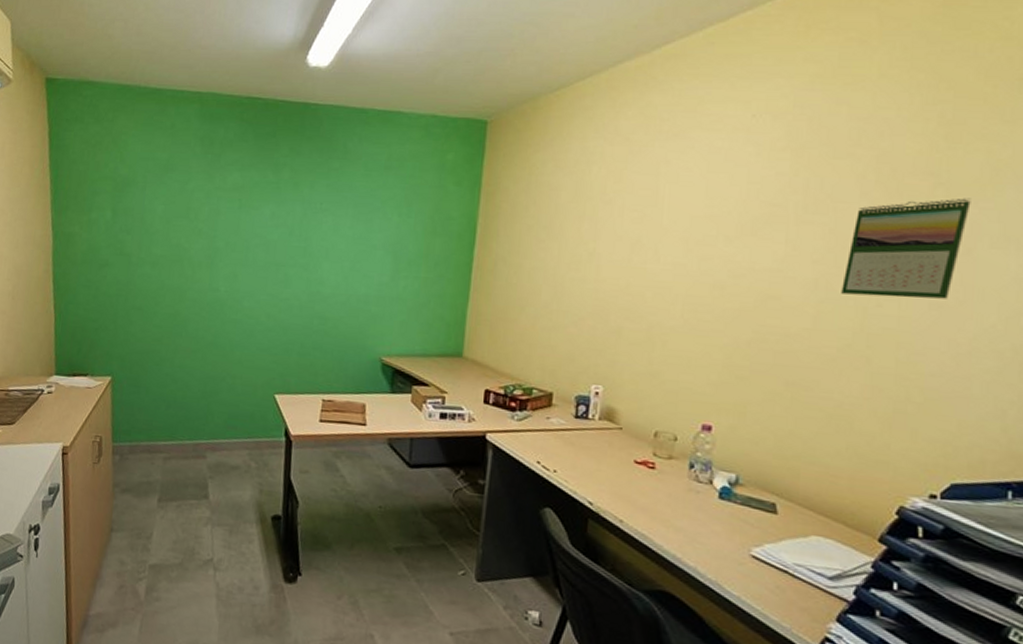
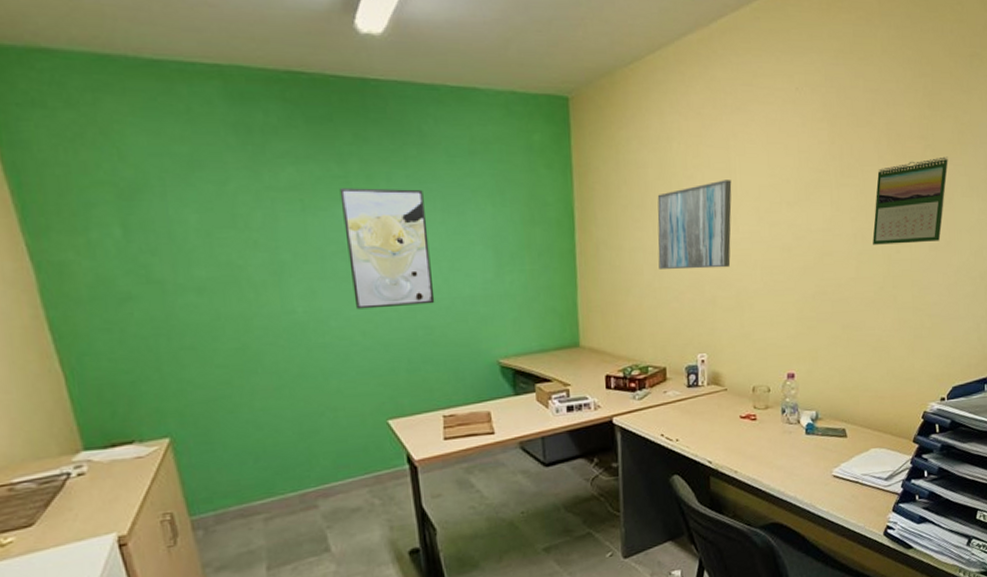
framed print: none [266,192,339,298] -> present [339,188,435,310]
wall art: none [559,207,657,299] -> present [657,180,732,270]

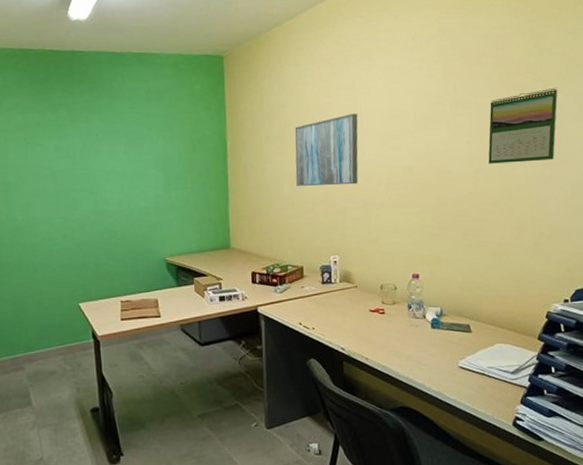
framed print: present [339,188,435,310] -> none [52,128,118,218]

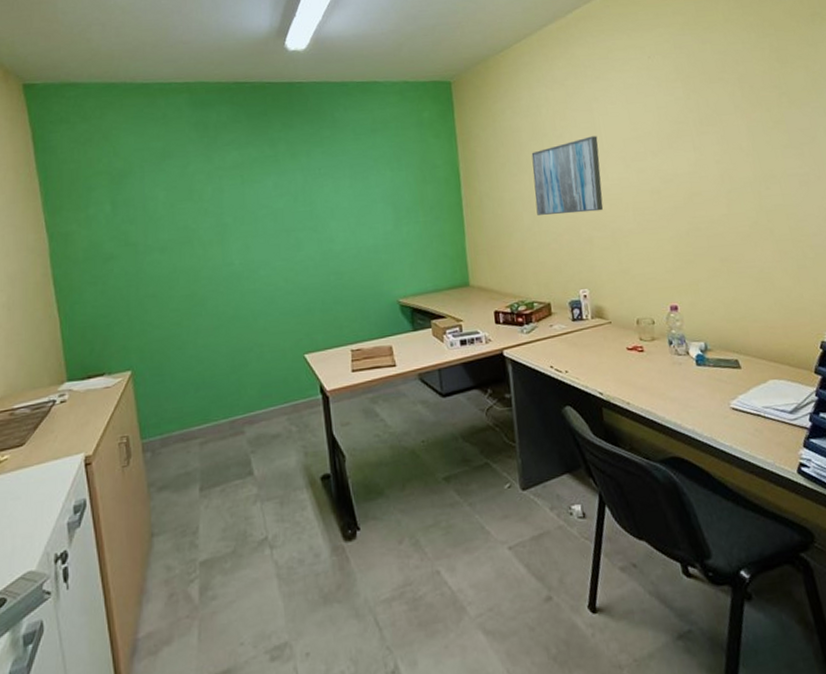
calendar: present [488,87,558,164] -> none [736,101,810,184]

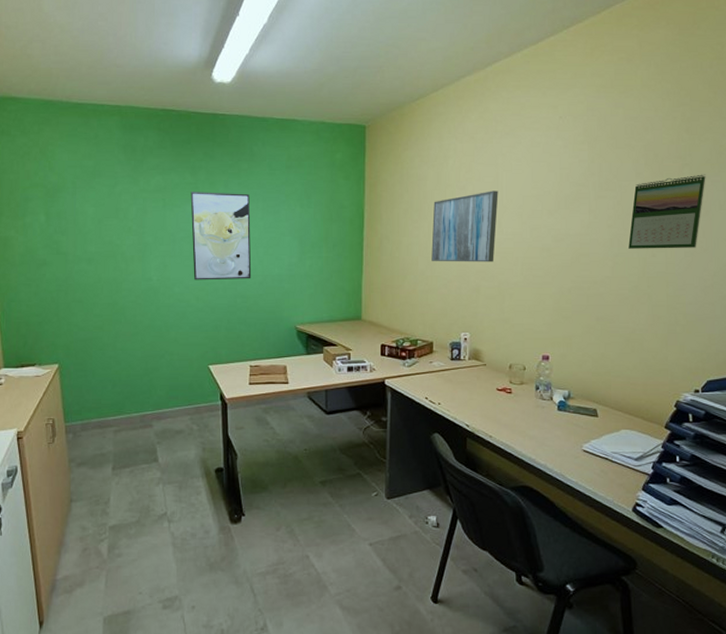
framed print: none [270,162,344,260] -> present [190,192,252,280]
calendar: none [736,101,810,184] -> present [628,174,706,249]

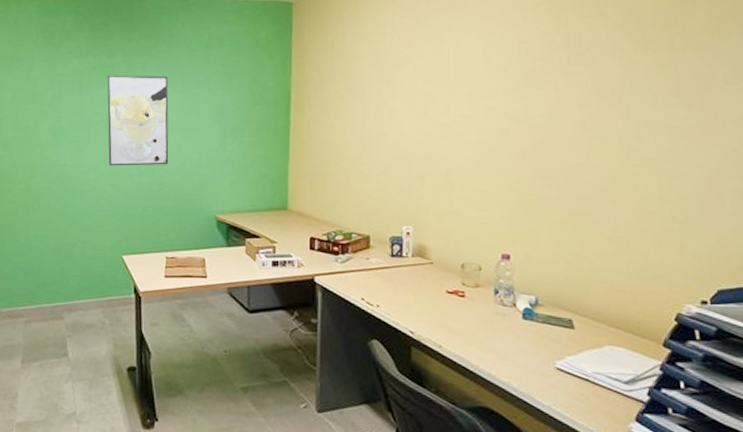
wall art: present [431,191,499,263] -> none [367,68,445,148]
calendar: present [628,174,706,249] -> none [606,44,704,132]

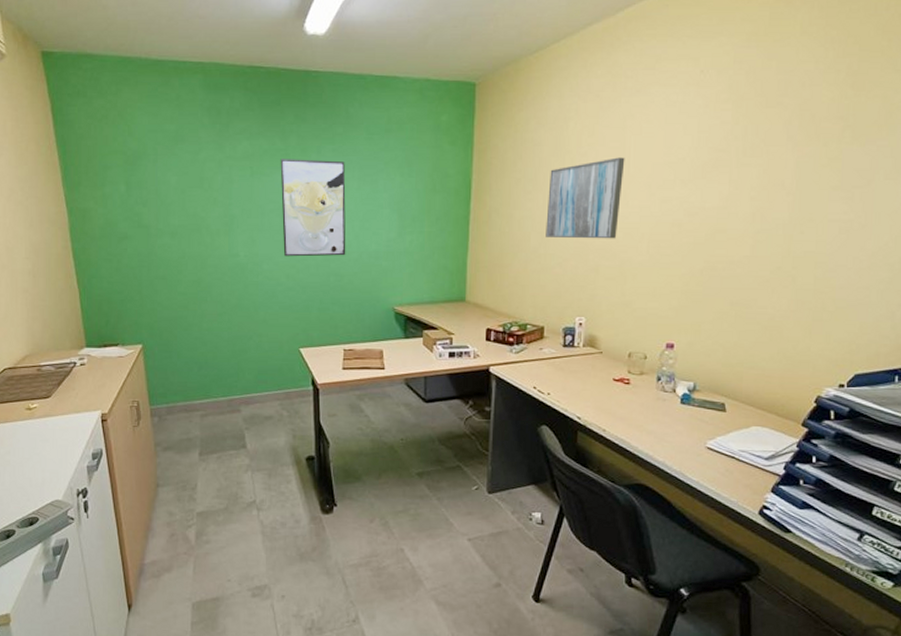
wall art: none [367,68,445,148] -> present [546,157,625,239]

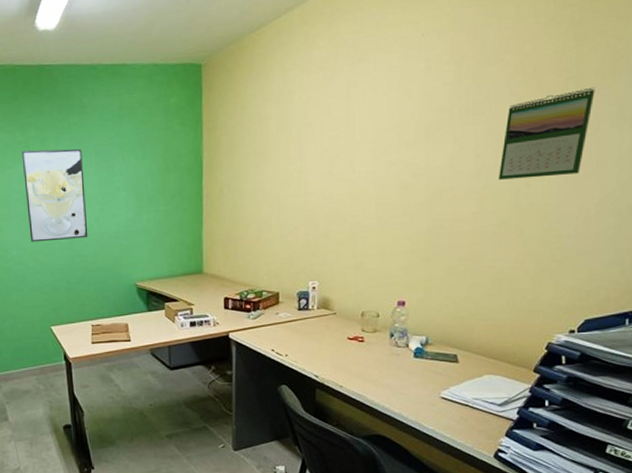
wall art: present [546,157,625,239] -> none [276,125,350,208]
calendar: none [773,137,871,225] -> present [499,87,595,180]

